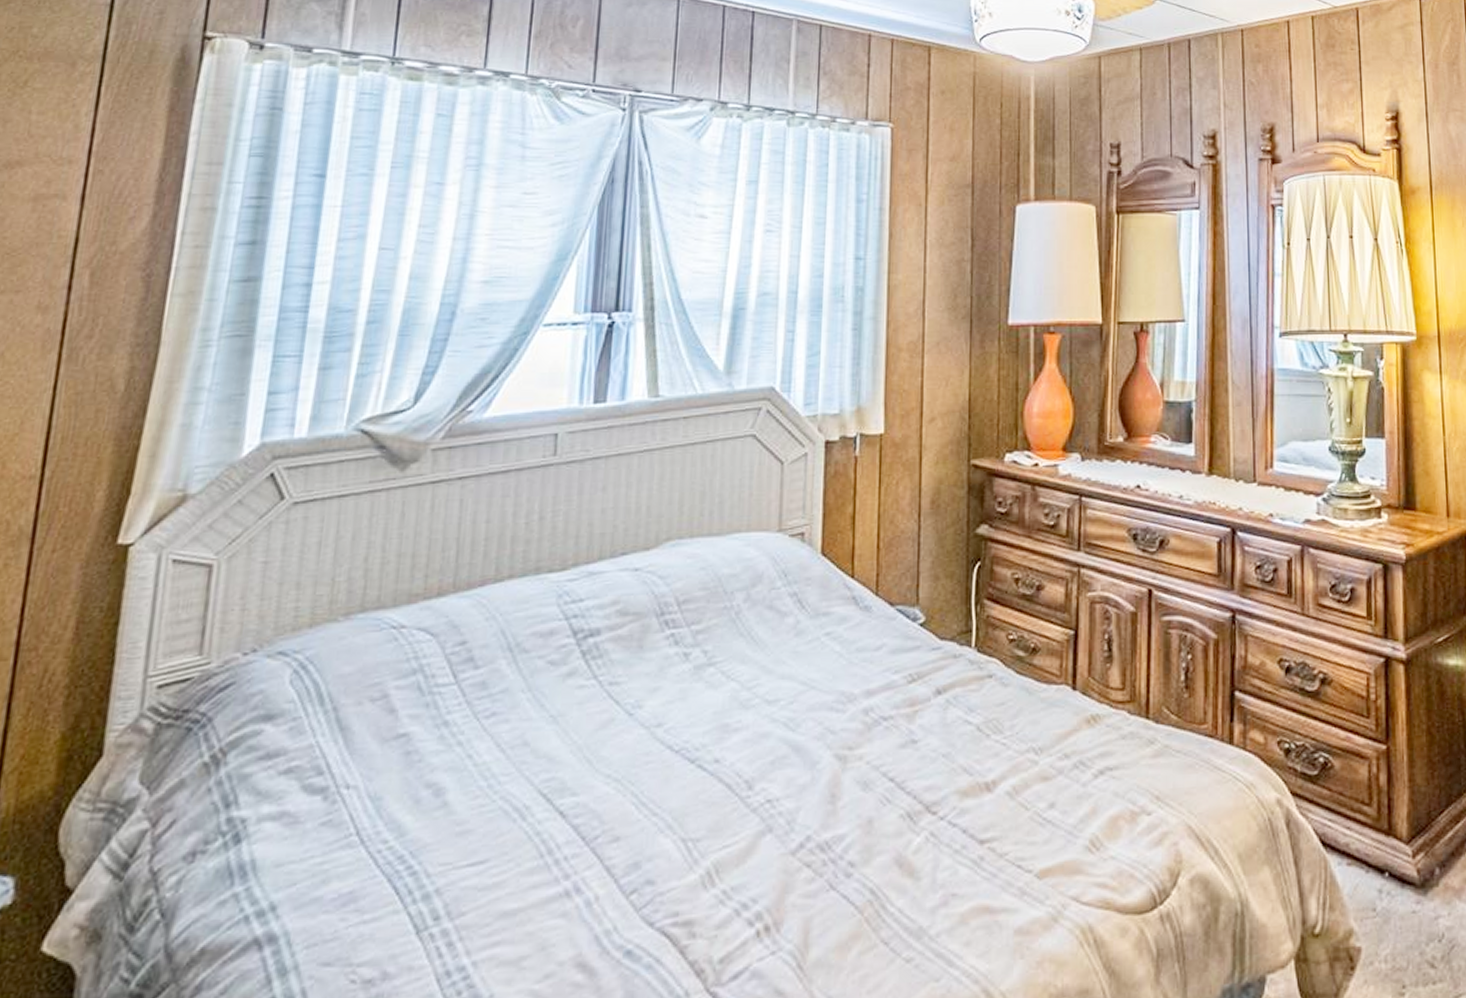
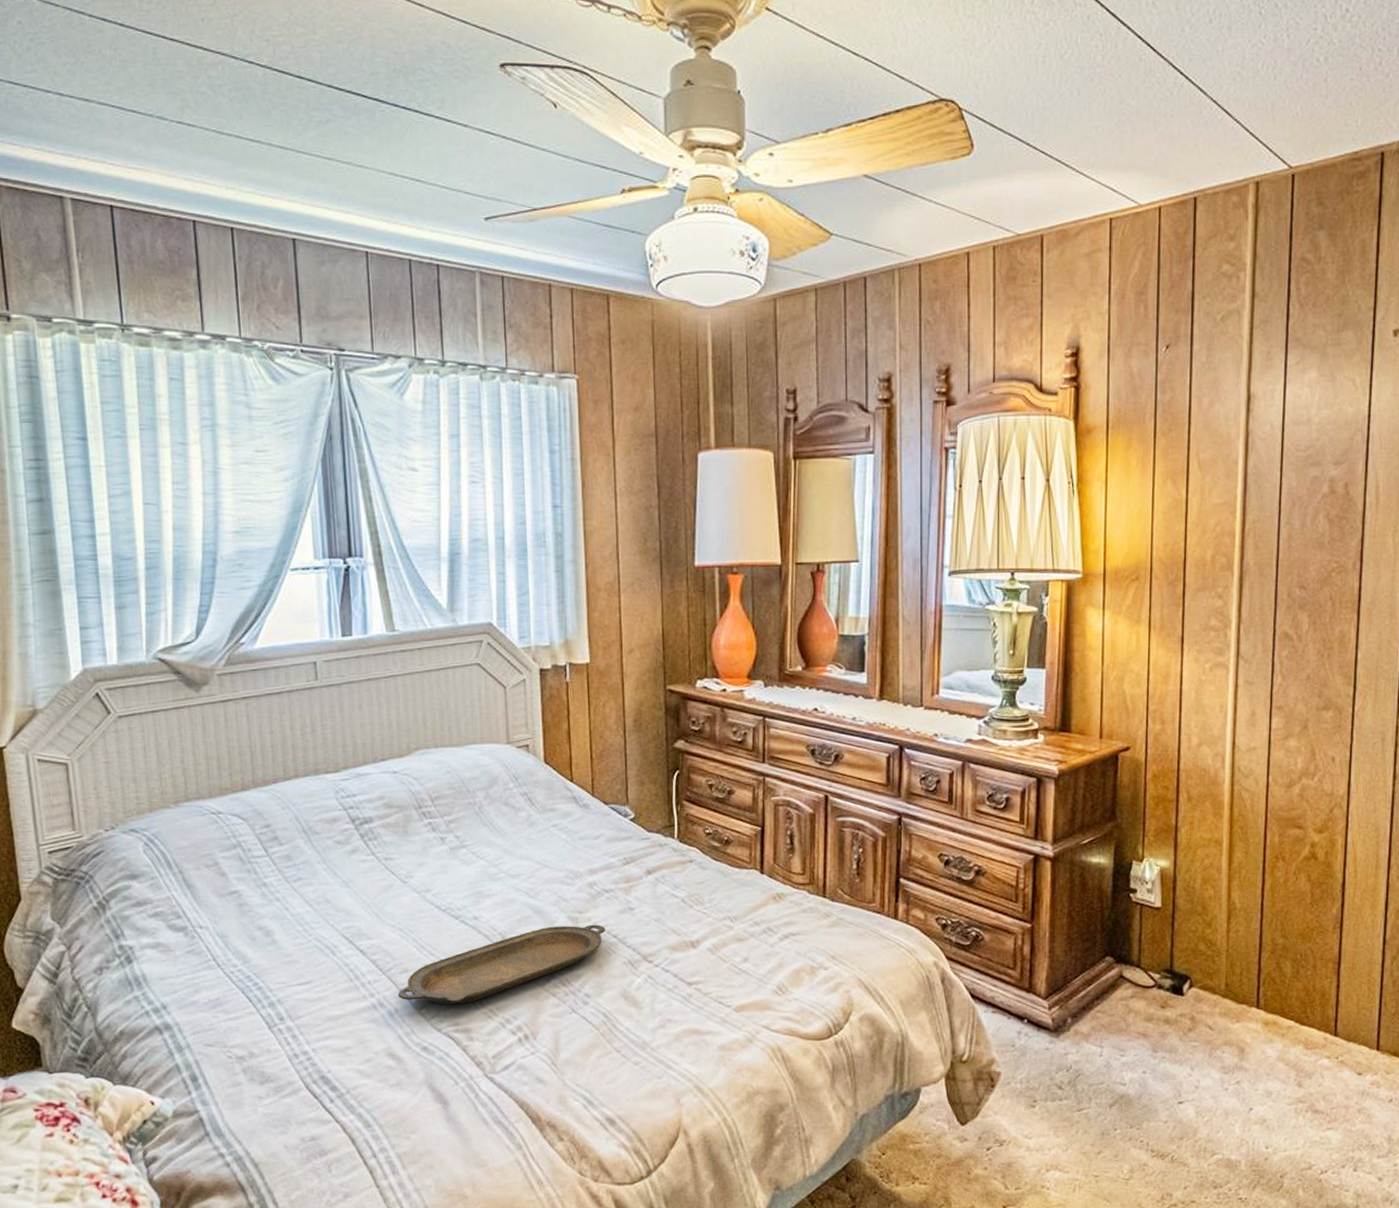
serving tray: none [601,764,881,886] -> present [397,924,606,1004]

